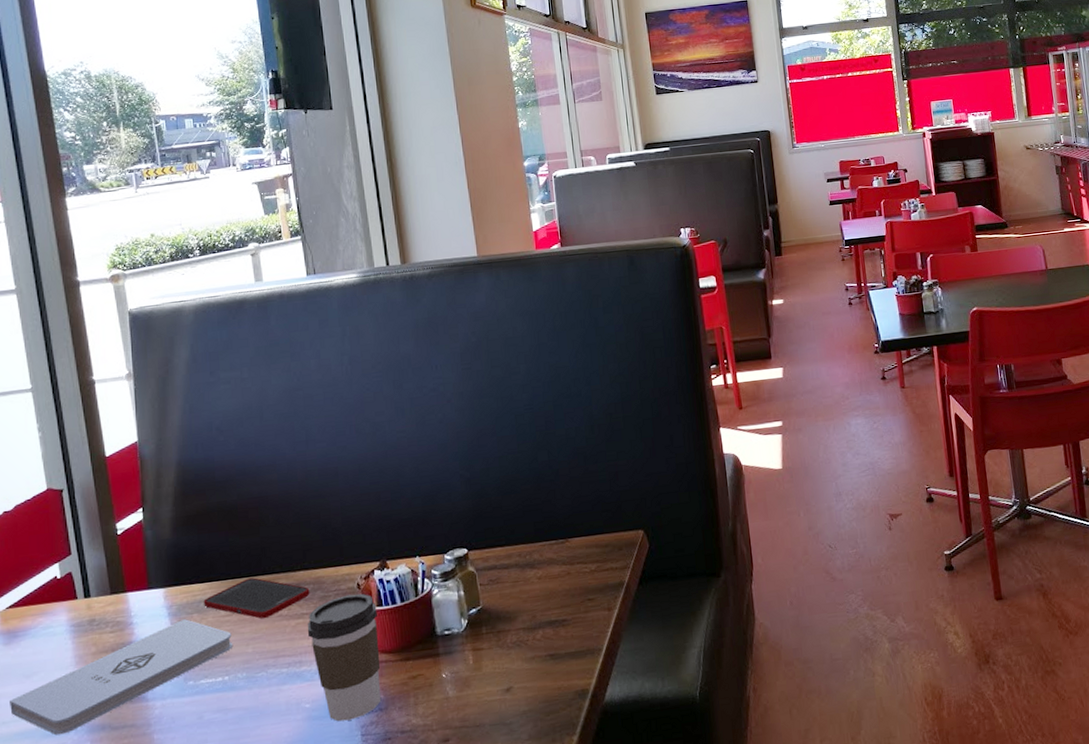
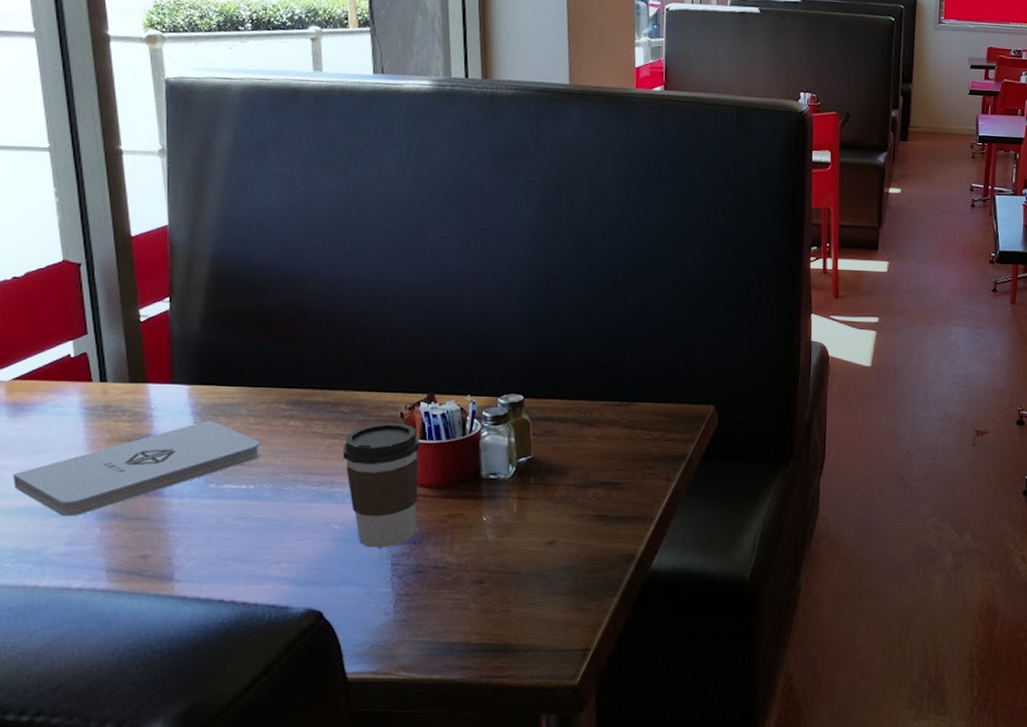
cell phone: present [203,577,310,619] -> none [231,389,349,432]

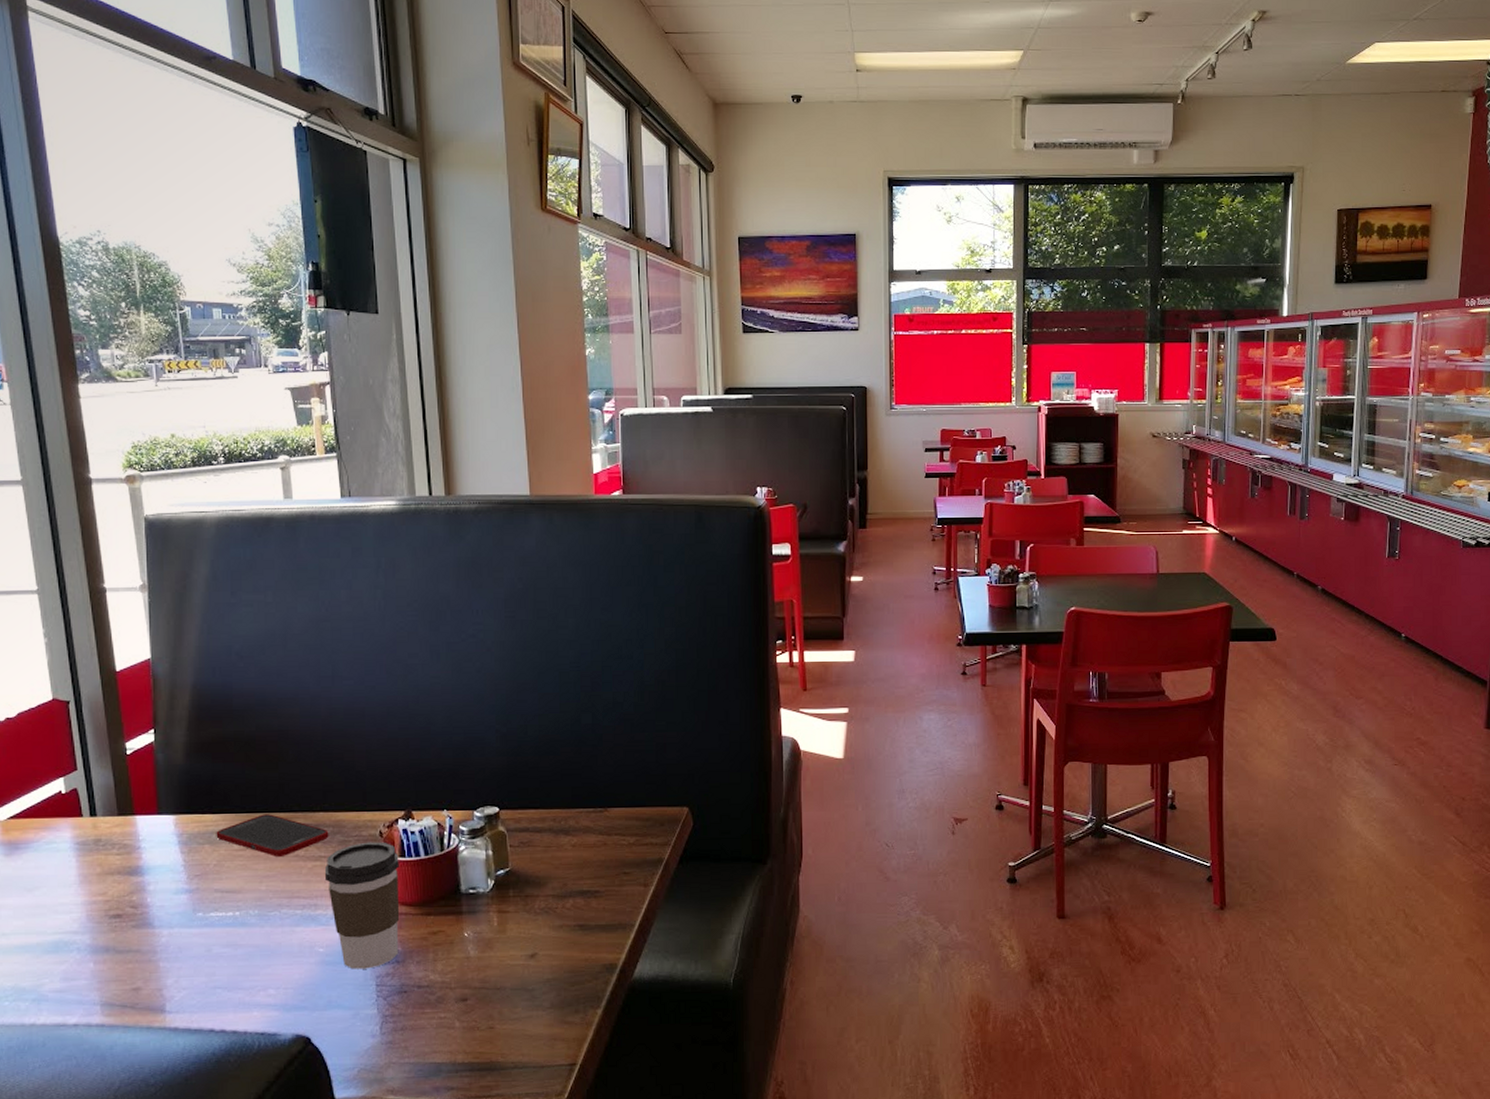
notepad: present [13,419,261,517] -> none [10,848,246,953]
cell phone: none [231,389,349,432] -> present [216,814,329,856]

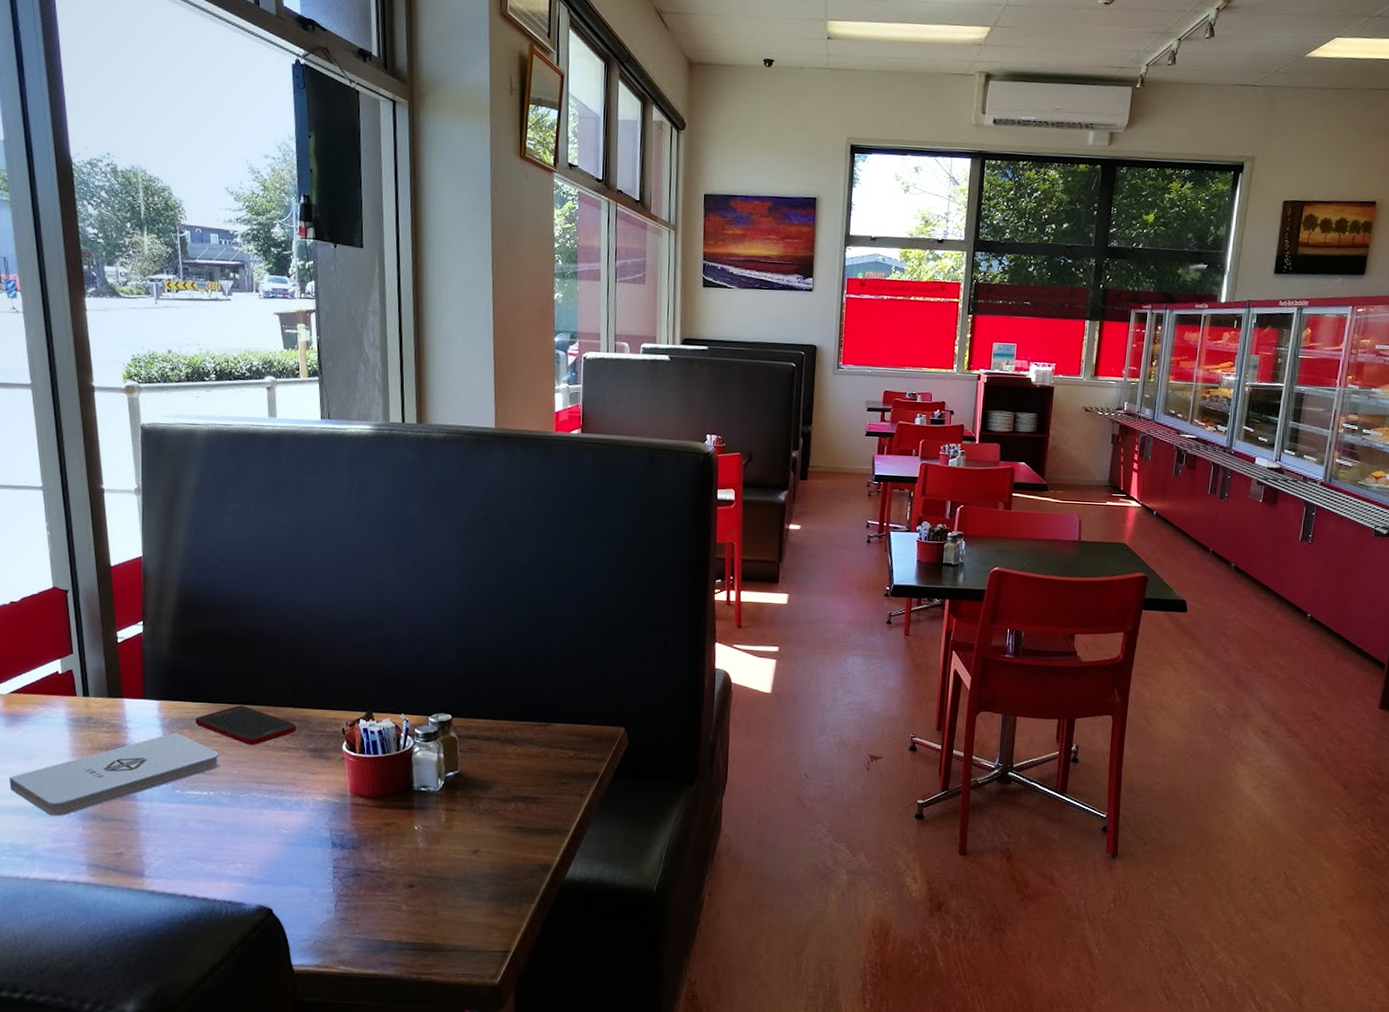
notepad: none [10,848,246,953] -> present [9,732,220,817]
coffee cup: present [324,841,400,969] -> none [291,737,359,852]

